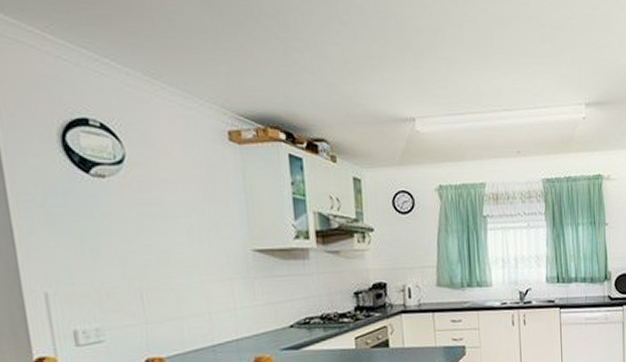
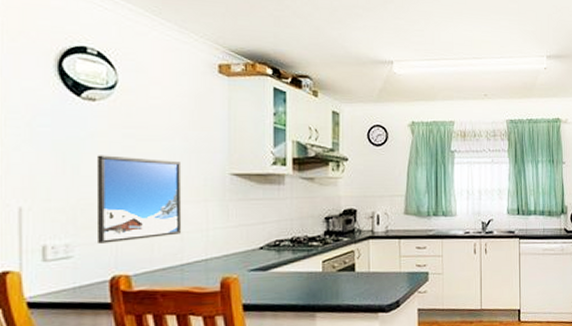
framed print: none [115,235,210,327] -> present [98,155,182,244]

